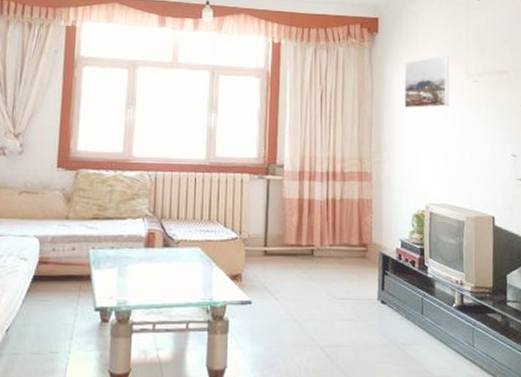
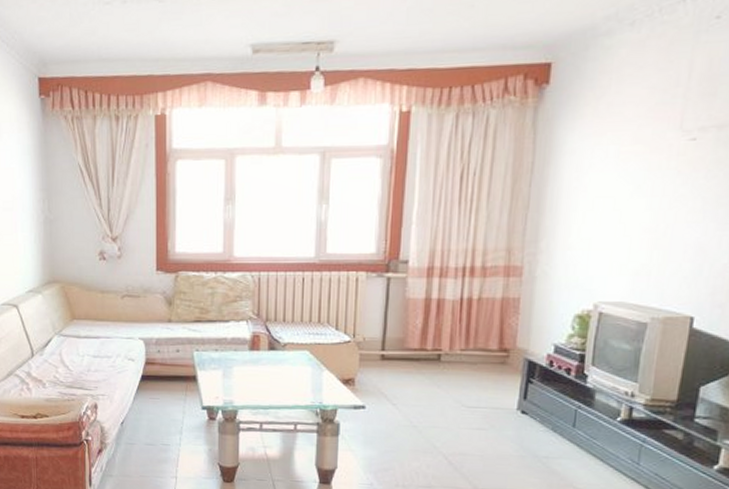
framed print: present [404,55,450,108] -> none [577,106,656,183]

